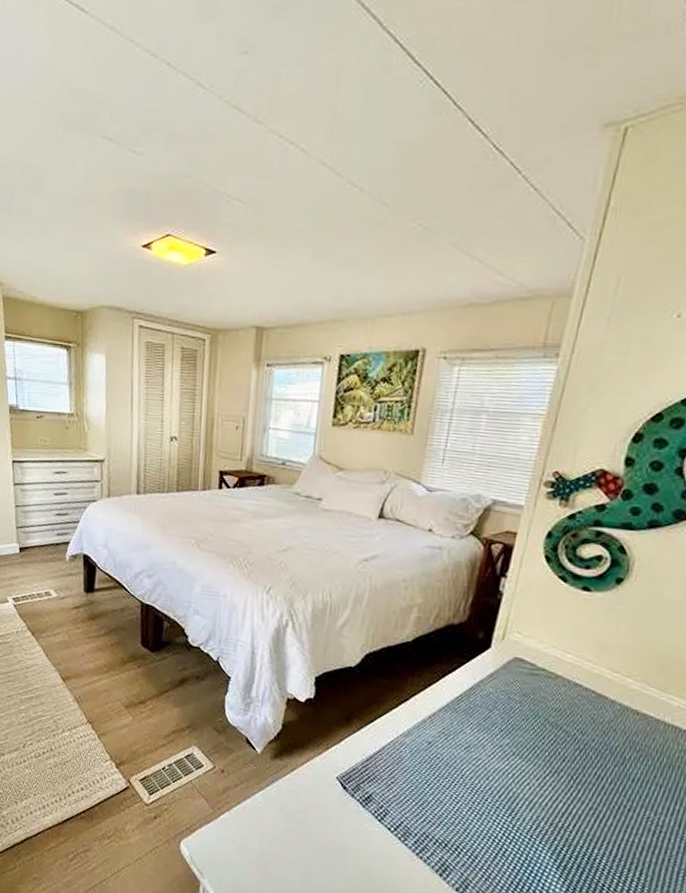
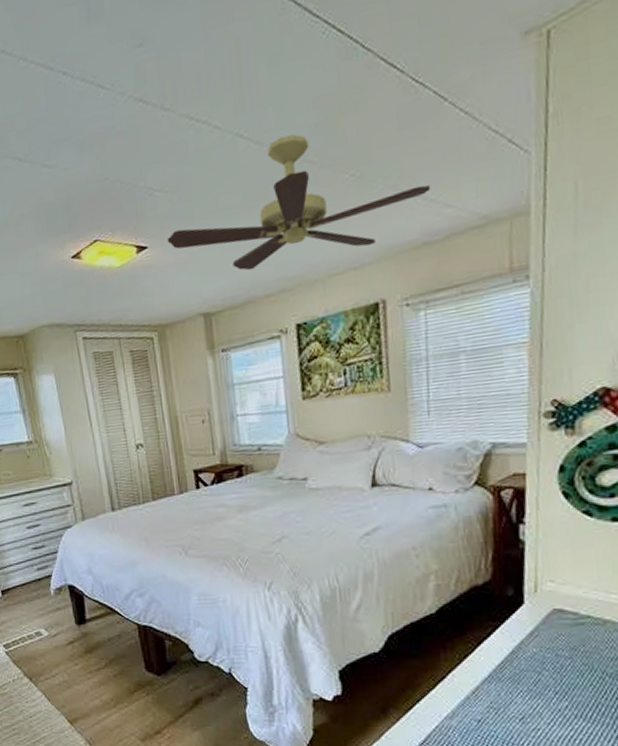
ceiling fan: none [235,174,489,296] -> present [166,134,431,271]

